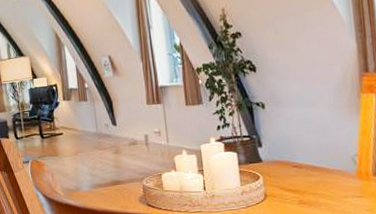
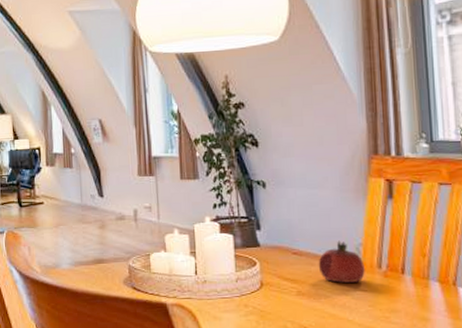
fruit: none [317,152,362,191] -> present [318,240,365,283]

